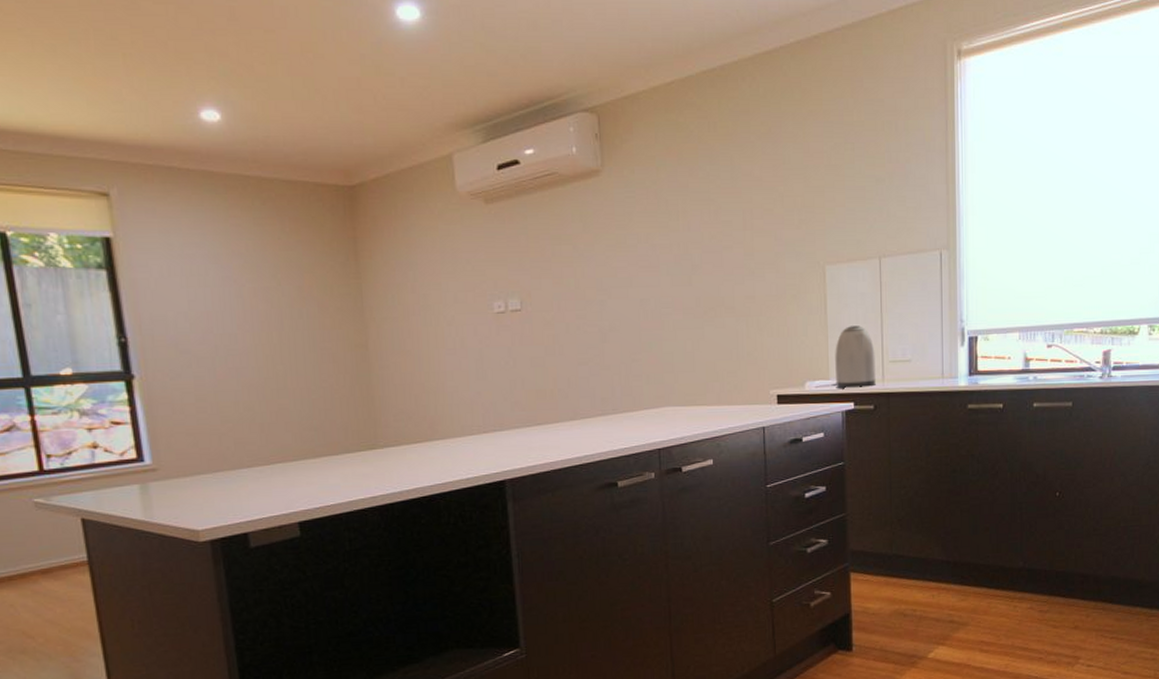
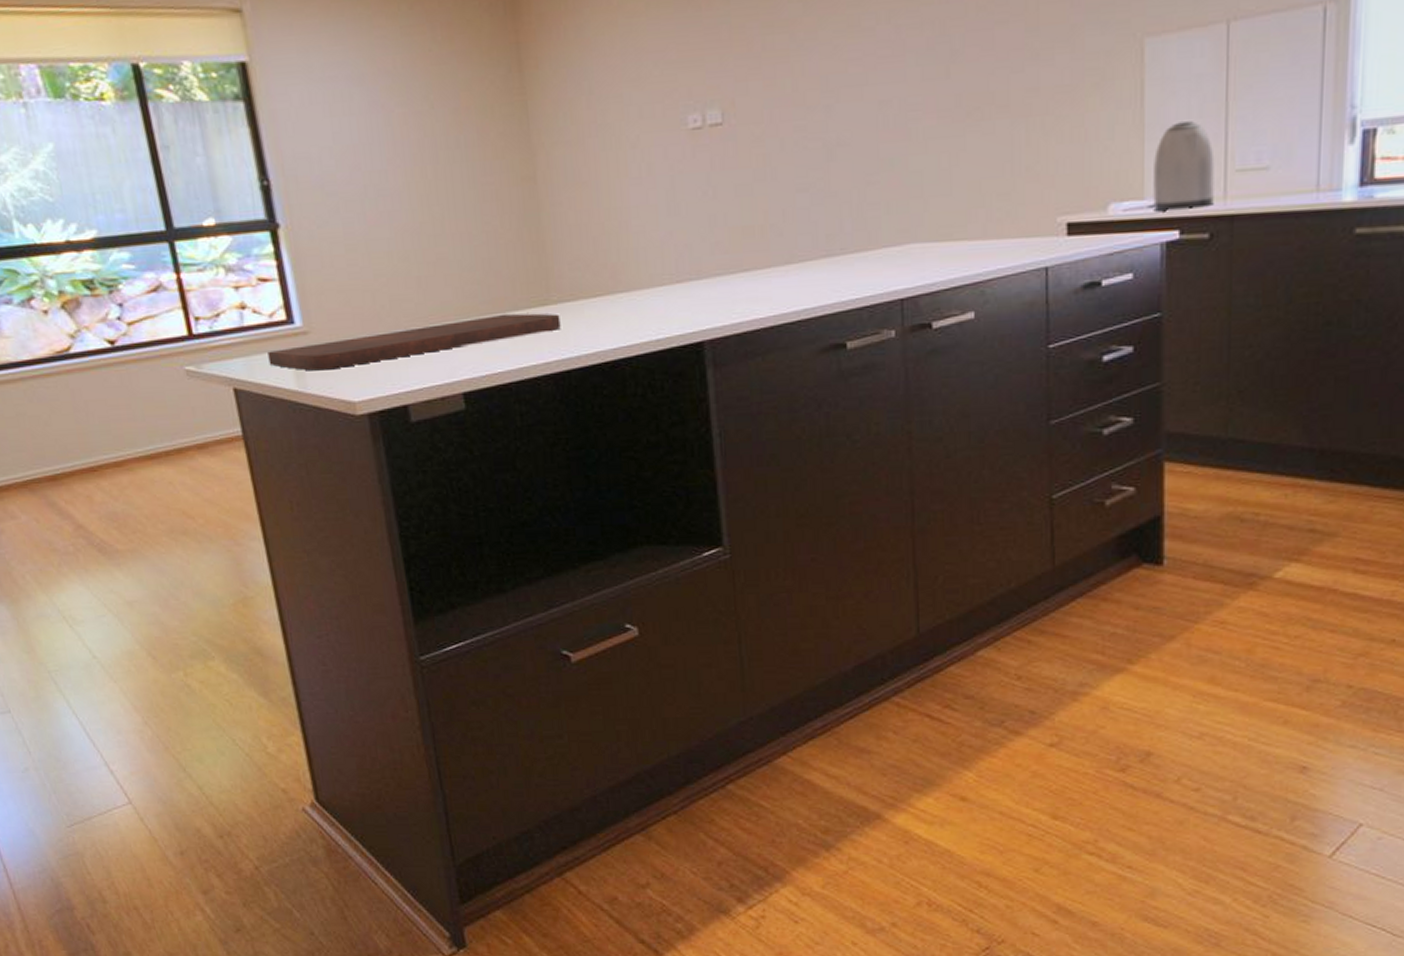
cutting board: none [117,455,386,503] -> present [267,313,561,371]

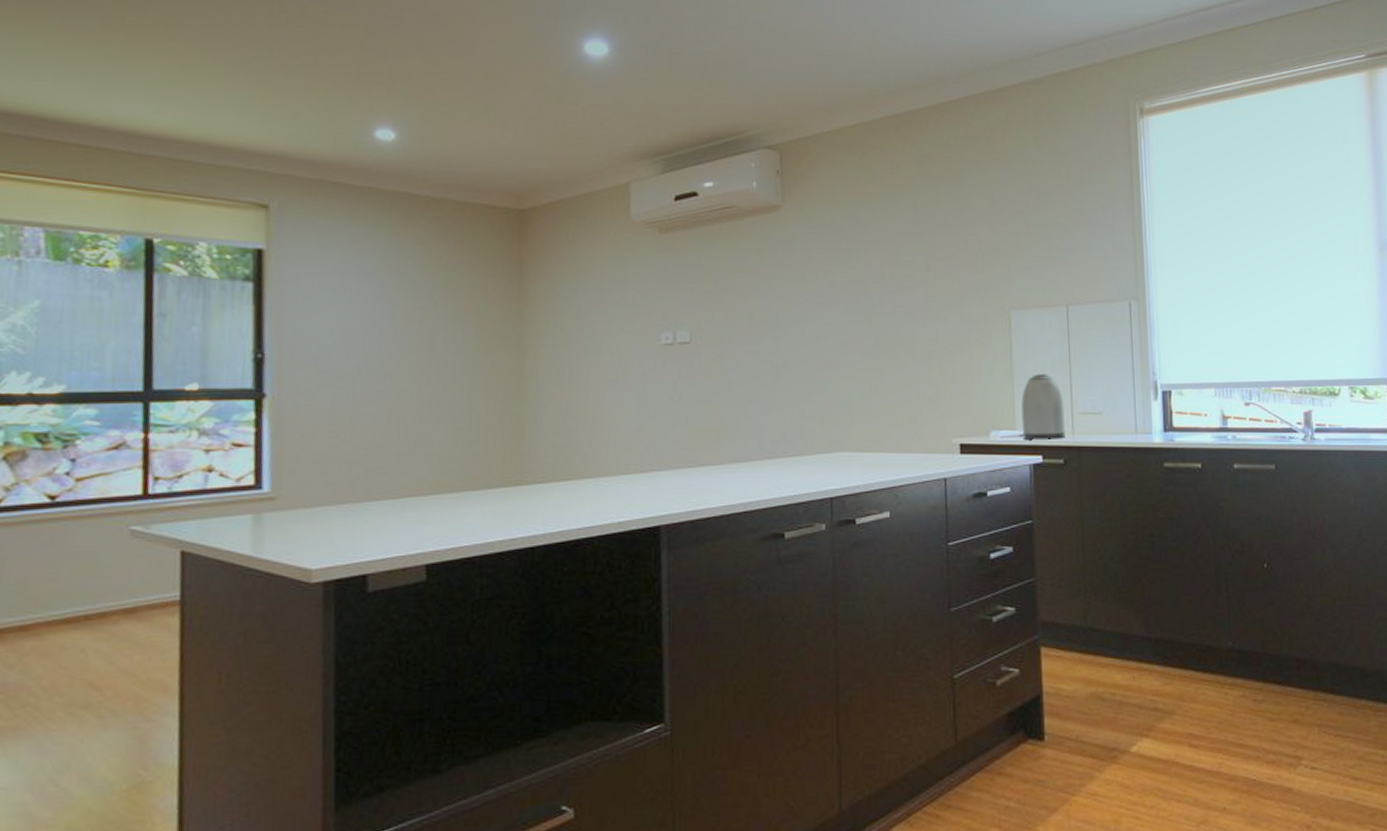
cutting board: present [267,313,561,371] -> none [226,491,531,537]

